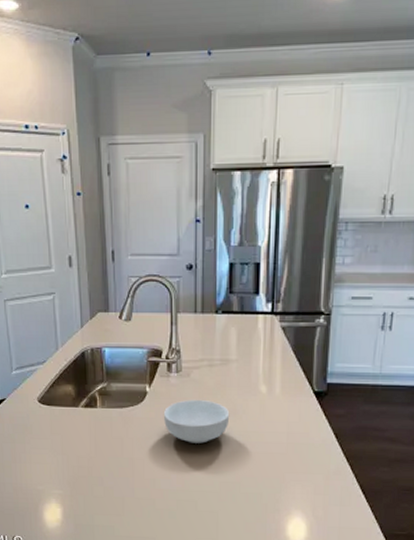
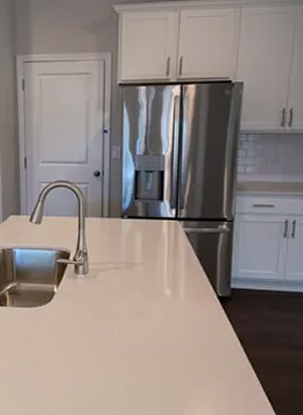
cereal bowl: present [163,399,230,444] -> none [70,300,135,345]

